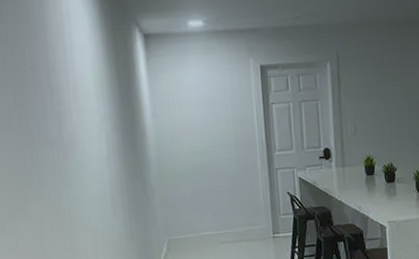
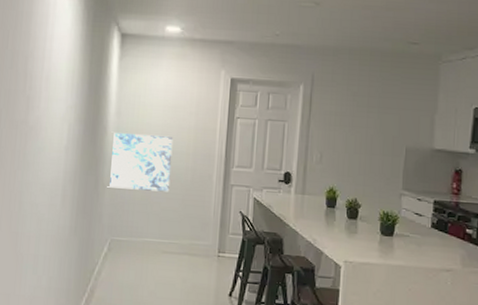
wall art: none [153,131,218,190] -> present [107,133,173,192]

